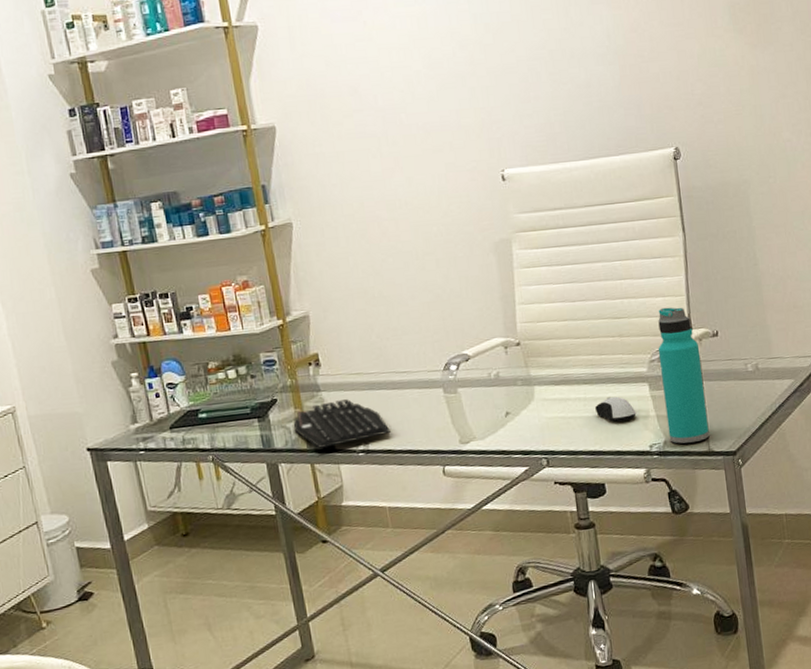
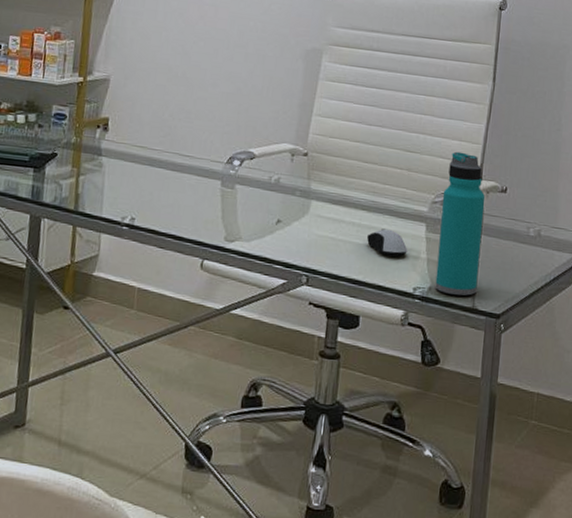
keyboard: present [294,399,391,448] -> none [67,168,160,214]

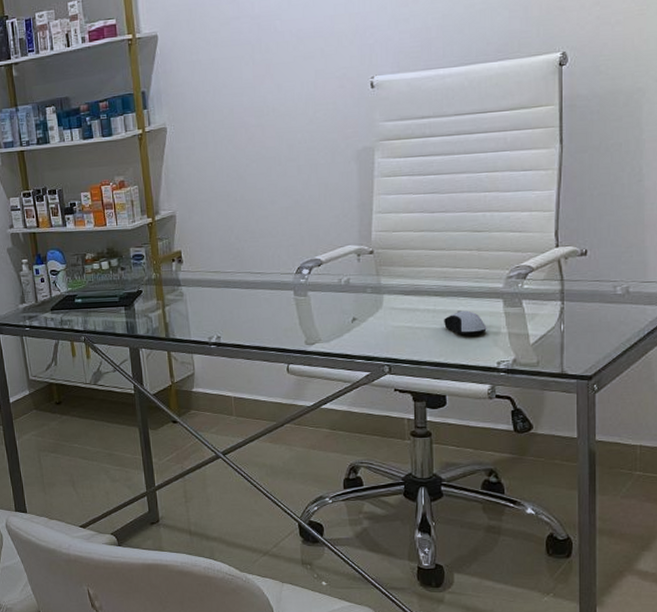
water bottle: present [435,151,486,296] -> none [517,222,564,363]

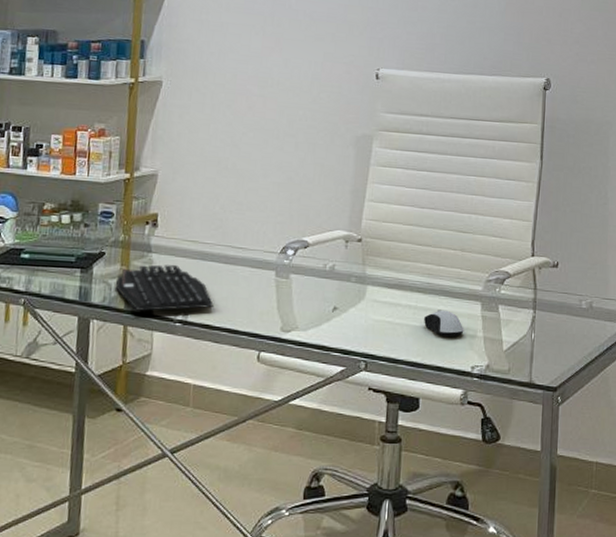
keyboard: none [155,295,241,338] -> present [116,264,213,311]

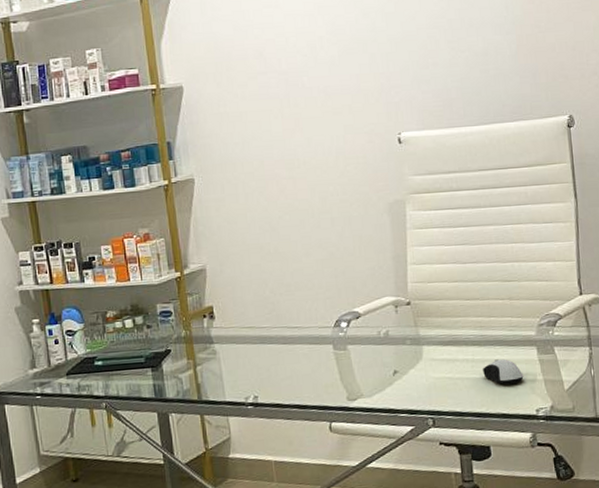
keyboard: present [116,264,213,311] -> none [186,352,280,400]

